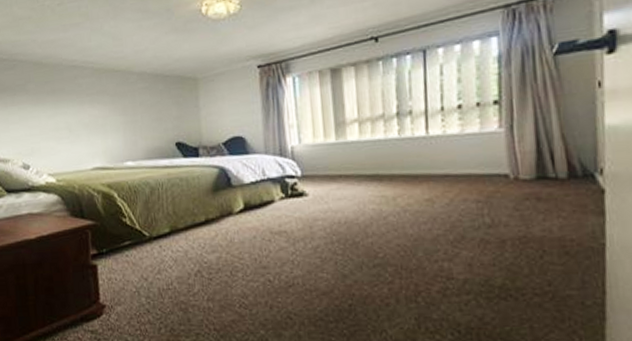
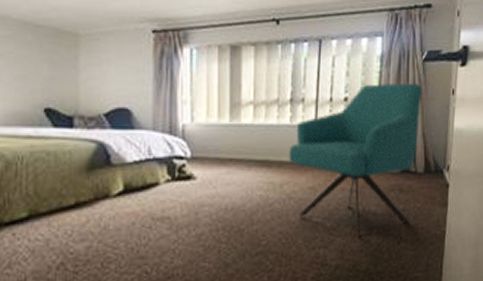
chair: none [399,80,557,251] -> present [288,82,423,238]

